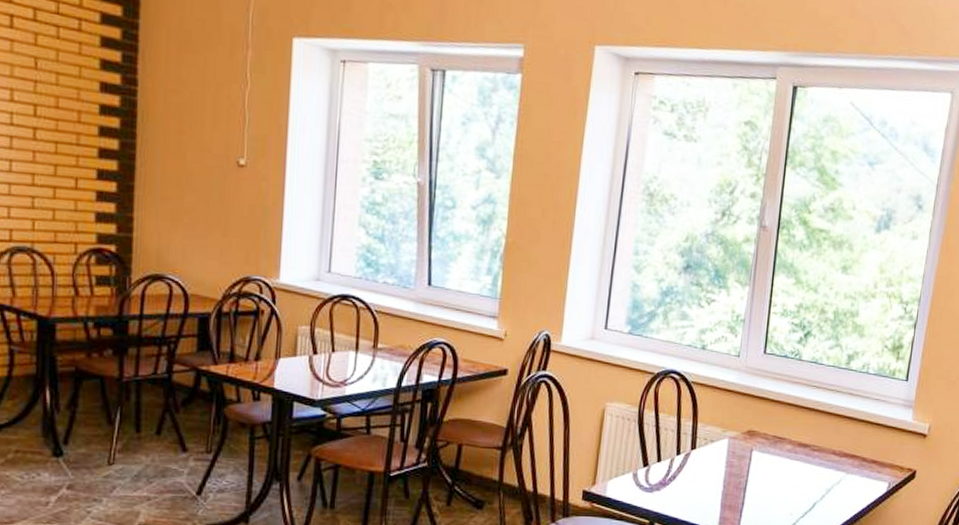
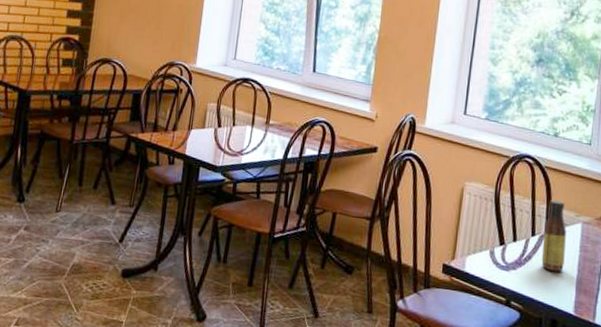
sauce bottle: none [686,416,712,490] -> present [541,199,566,272]

